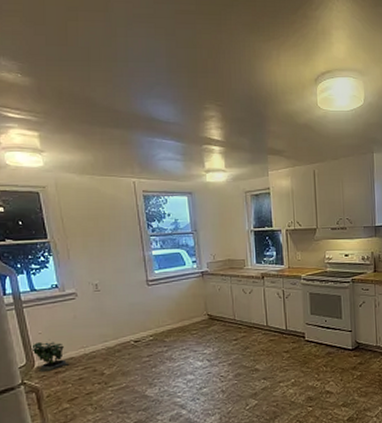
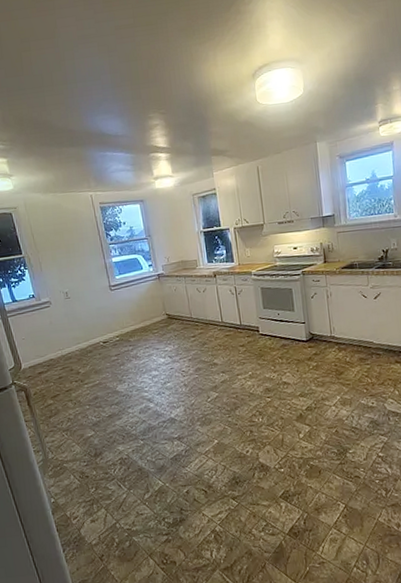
potted plant: present [30,339,68,372] -> none [16,344,49,373]

